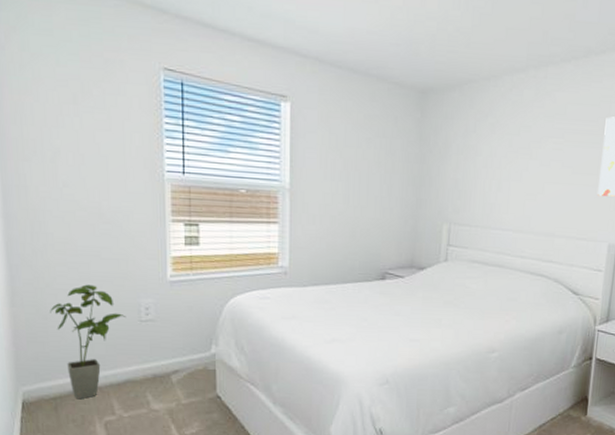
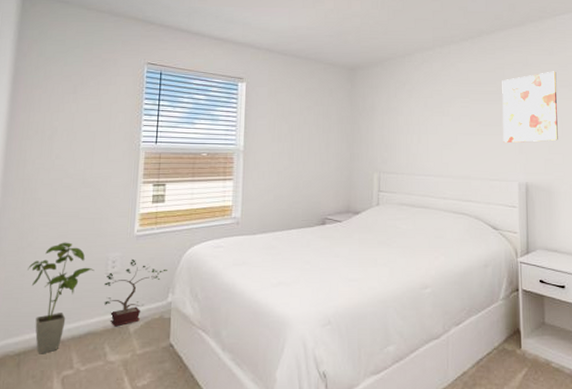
potted plant: none [139,306,208,376] -> present [103,258,167,327]

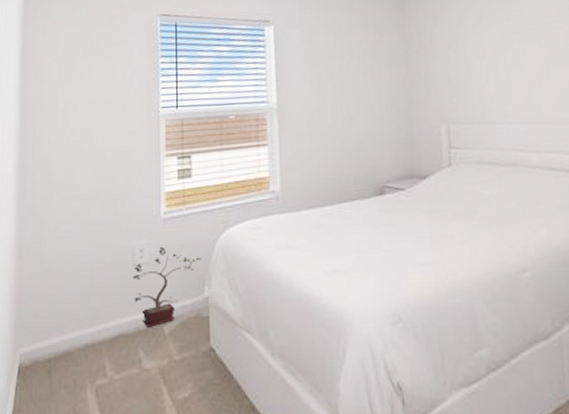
house plant: present [28,242,95,354] -> none [51,230,121,360]

